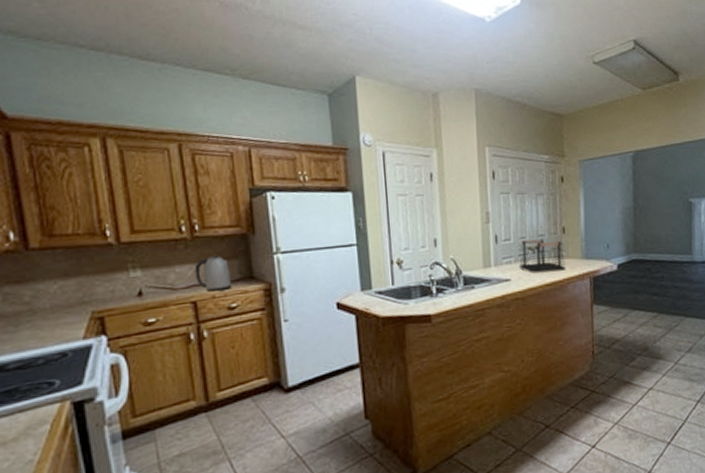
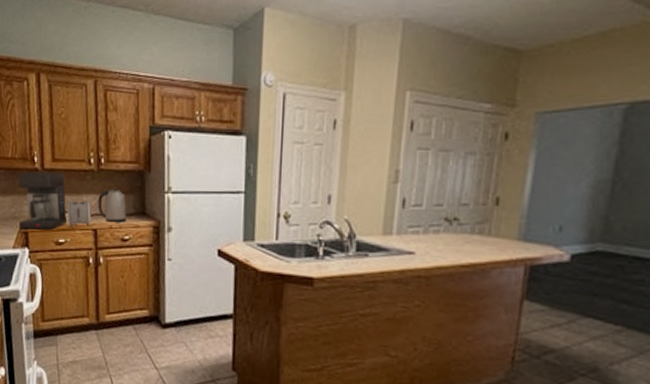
coffee maker: none [84,244,158,315] -> present [18,171,68,230]
toaster: none [156,272,188,302] -> present [67,201,91,226]
dish rack: present [518,238,567,274] -> none [428,208,496,252]

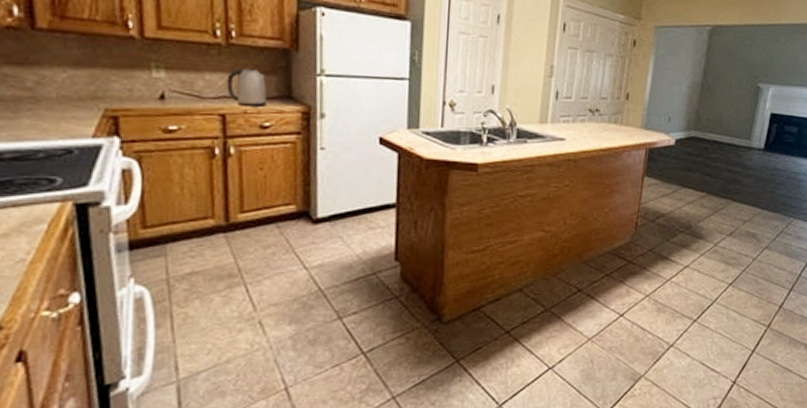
coffee maker: present [18,171,68,230] -> none [101,39,182,114]
toaster: present [67,201,91,226] -> none [181,79,217,110]

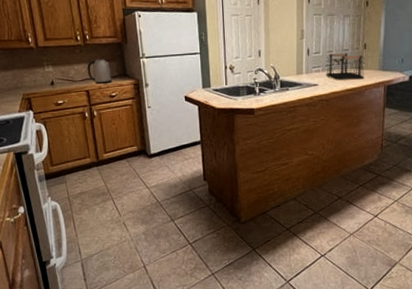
dish rack: none [576,100,626,138] -> present [325,53,365,81]

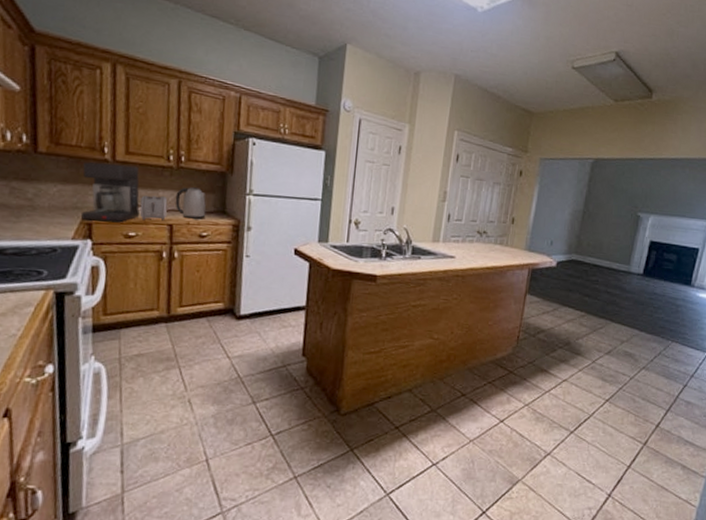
coffee maker: none [16,48,64,96] -> present [80,162,140,222]
toaster: none [62,69,83,90] -> present [139,195,168,220]
dish rack: present [325,53,365,81] -> none [465,223,512,258]

